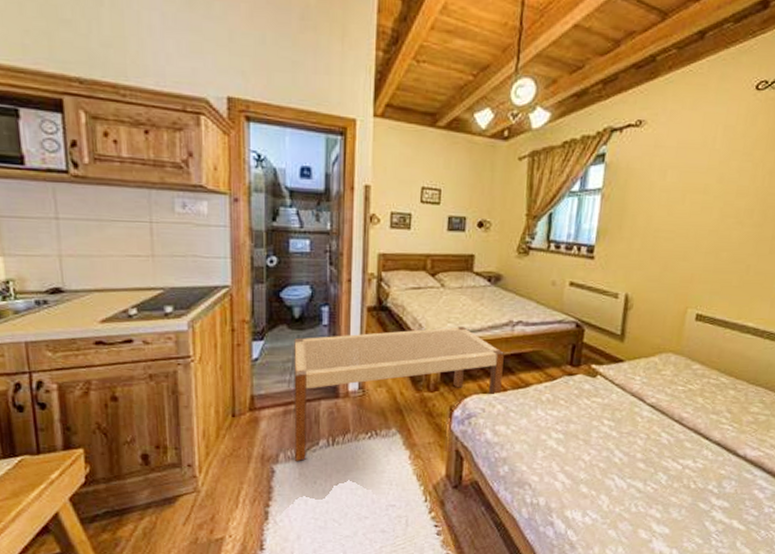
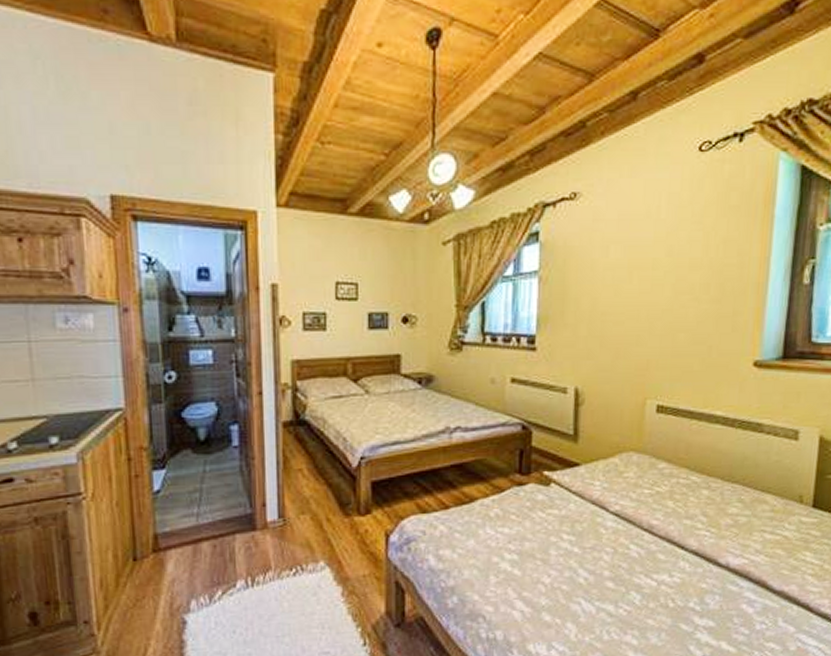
bench: present [294,327,504,462] -> none [200,437,443,609]

